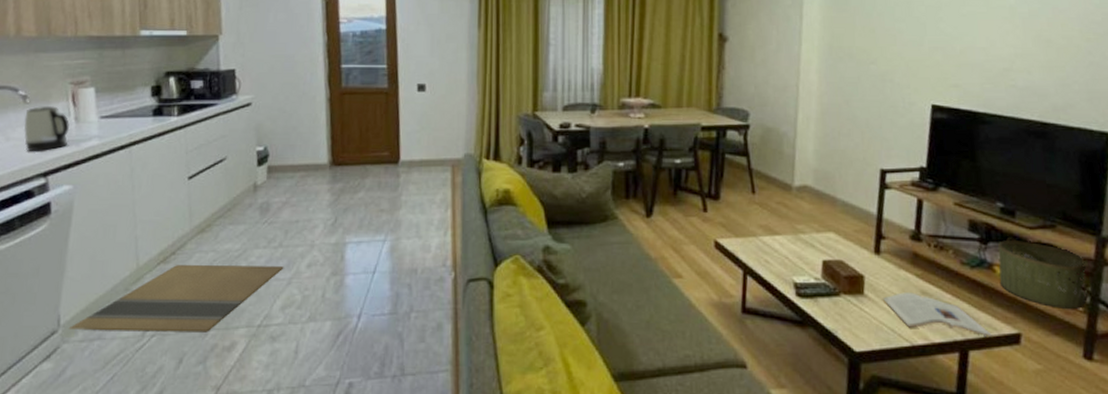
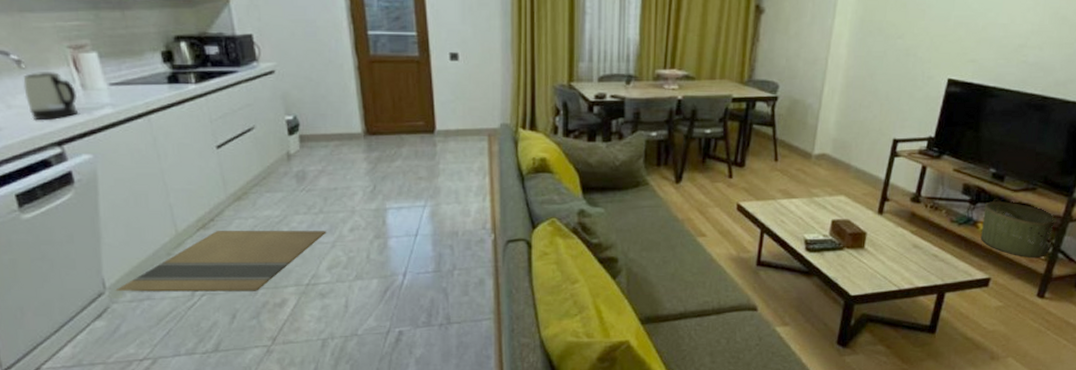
magazine: present [883,292,993,338] -> none [880,246,968,282]

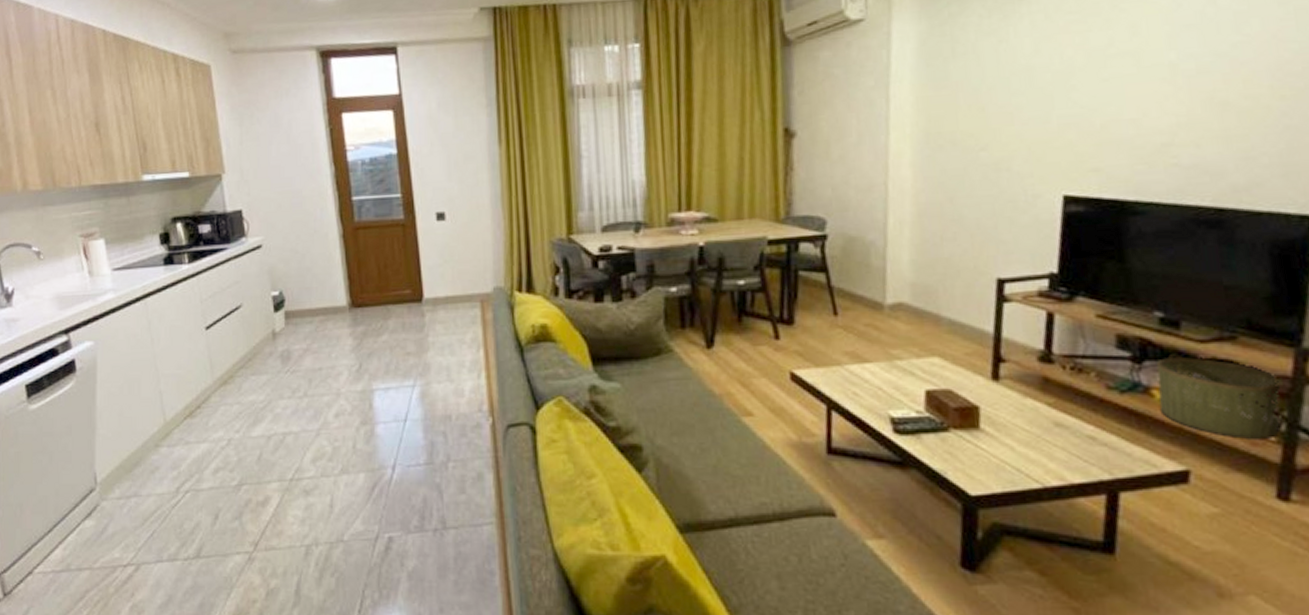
kettle: present [23,72,78,121] -> none [41,261,85,310]
door mat: present [115,231,327,292] -> none [105,417,311,488]

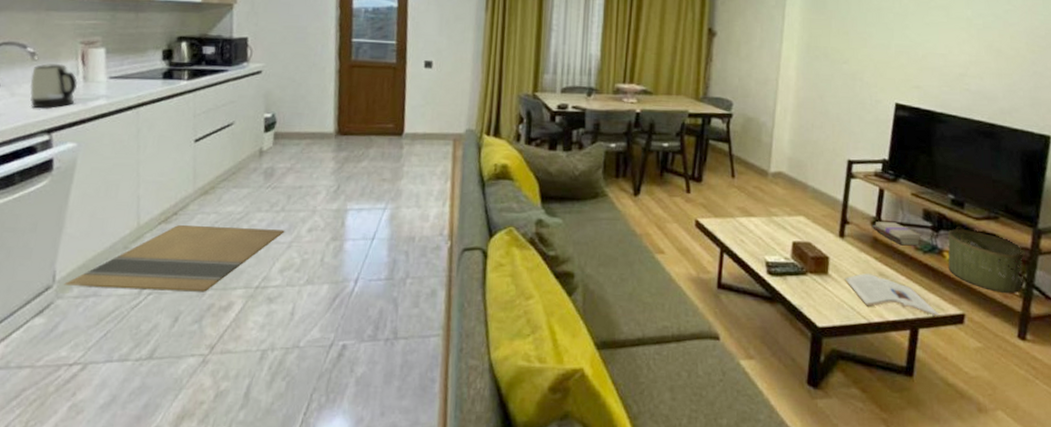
kettle: none [41,261,85,310] -> present [29,64,78,109]
door mat: none [105,417,311,488] -> present [63,225,285,292]
magazine: none [1004,425,1152,476] -> present [845,273,941,317]
books: none [1038,355,1116,385] -> present [871,222,922,246]

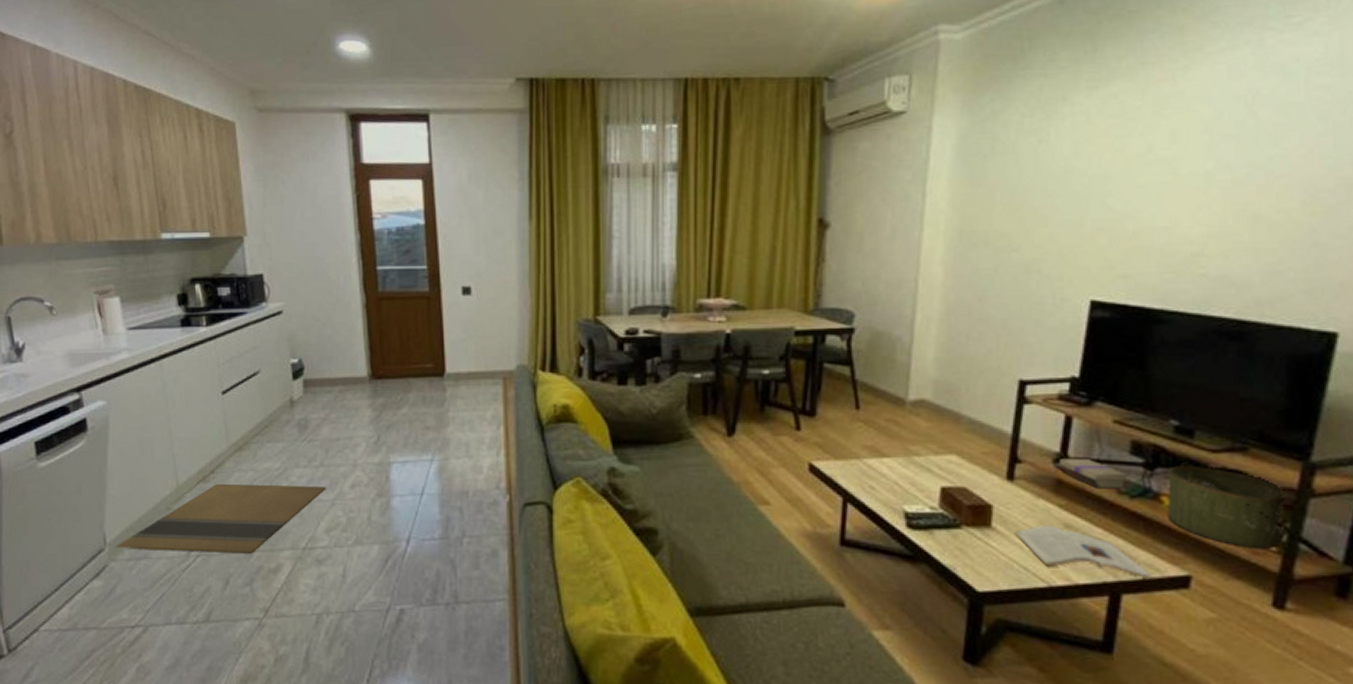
kettle: present [29,64,78,109] -> none [52,318,99,367]

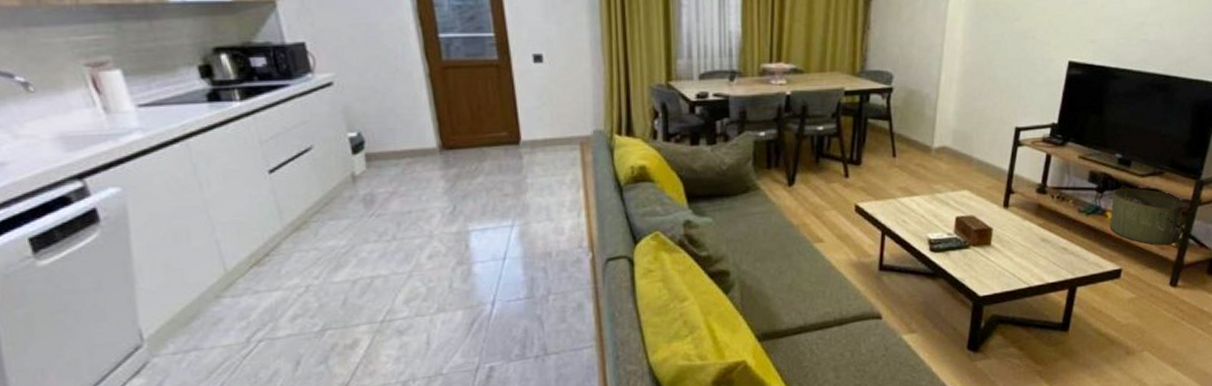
door mat: present [115,484,326,554] -> none [155,260,402,343]
magazine: present [1015,525,1155,580] -> none [1008,240,1099,275]
books: present [1053,459,1128,489] -> none [1036,187,1086,210]

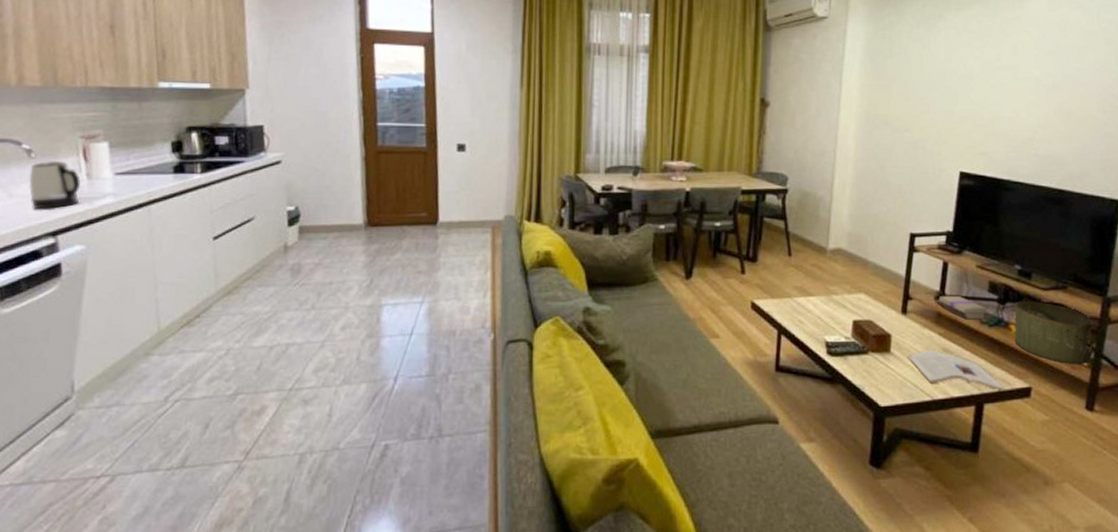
kettle: none [32,94,101,152] -> present [28,161,81,210]
magazine: none [1008,240,1099,275] -> present [908,350,1007,392]
books: none [1036,187,1086,210] -> present [935,296,987,320]

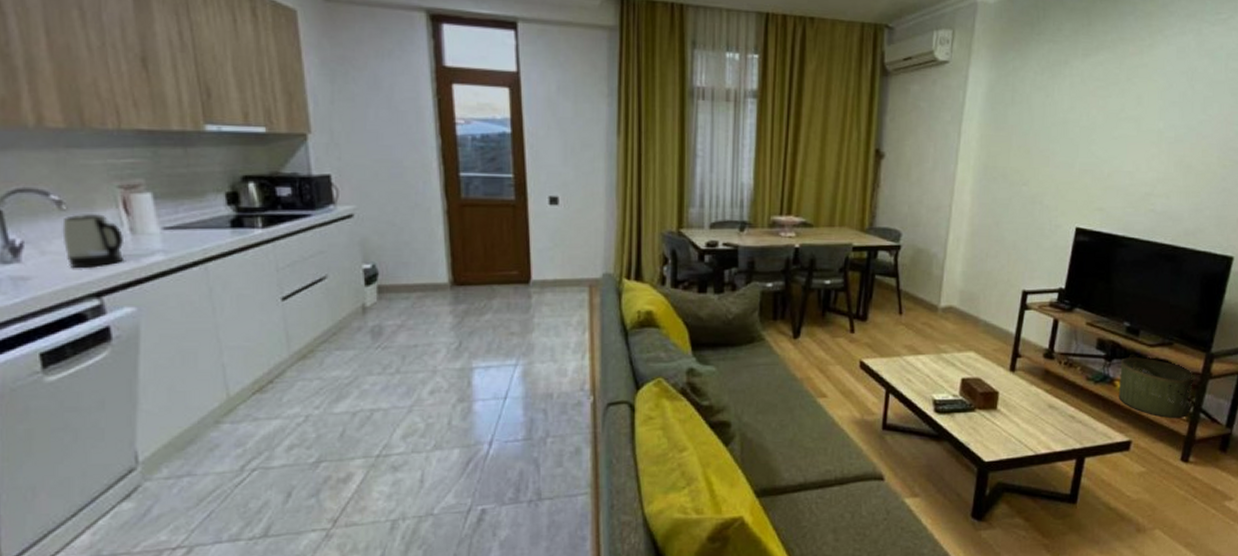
magazine: present [908,350,1007,392] -> none [1014,406,1107,445]
books: present [935,296,987,320] -> none [1043,353,1094,377]

